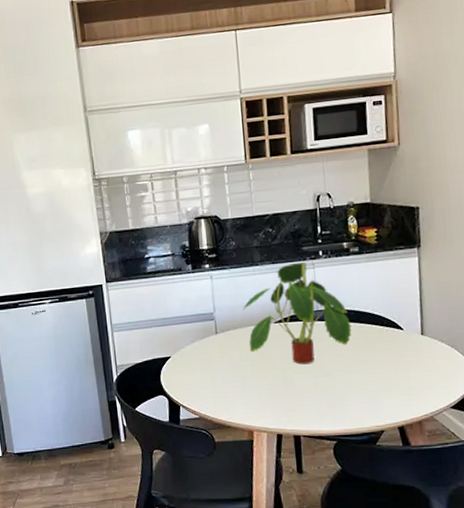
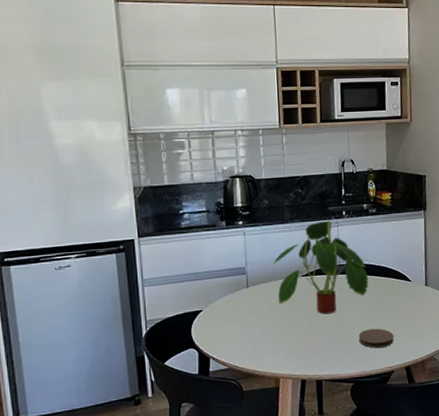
coaster: none [341,381,384,404] -> present [358,328,394,348]

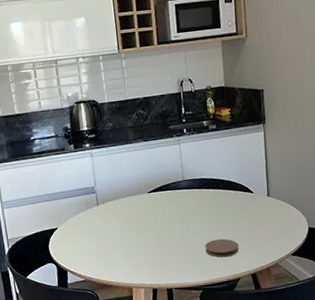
plant: present [273,220,369,315] -> none [120,138,212,228]

